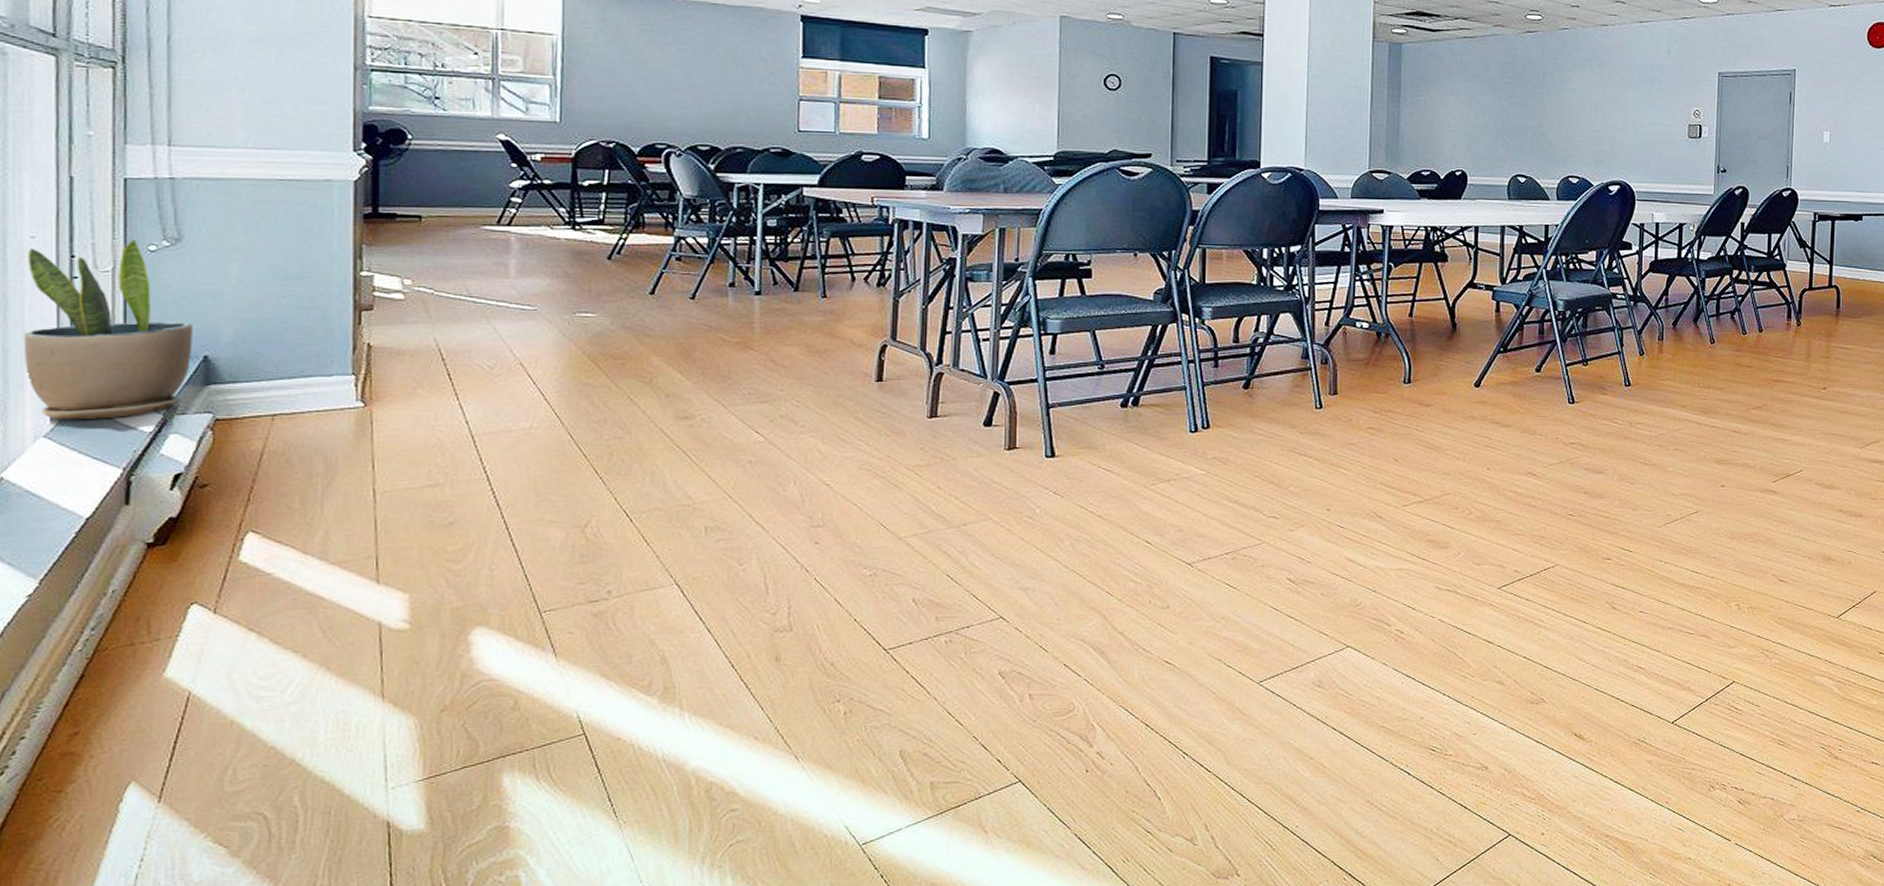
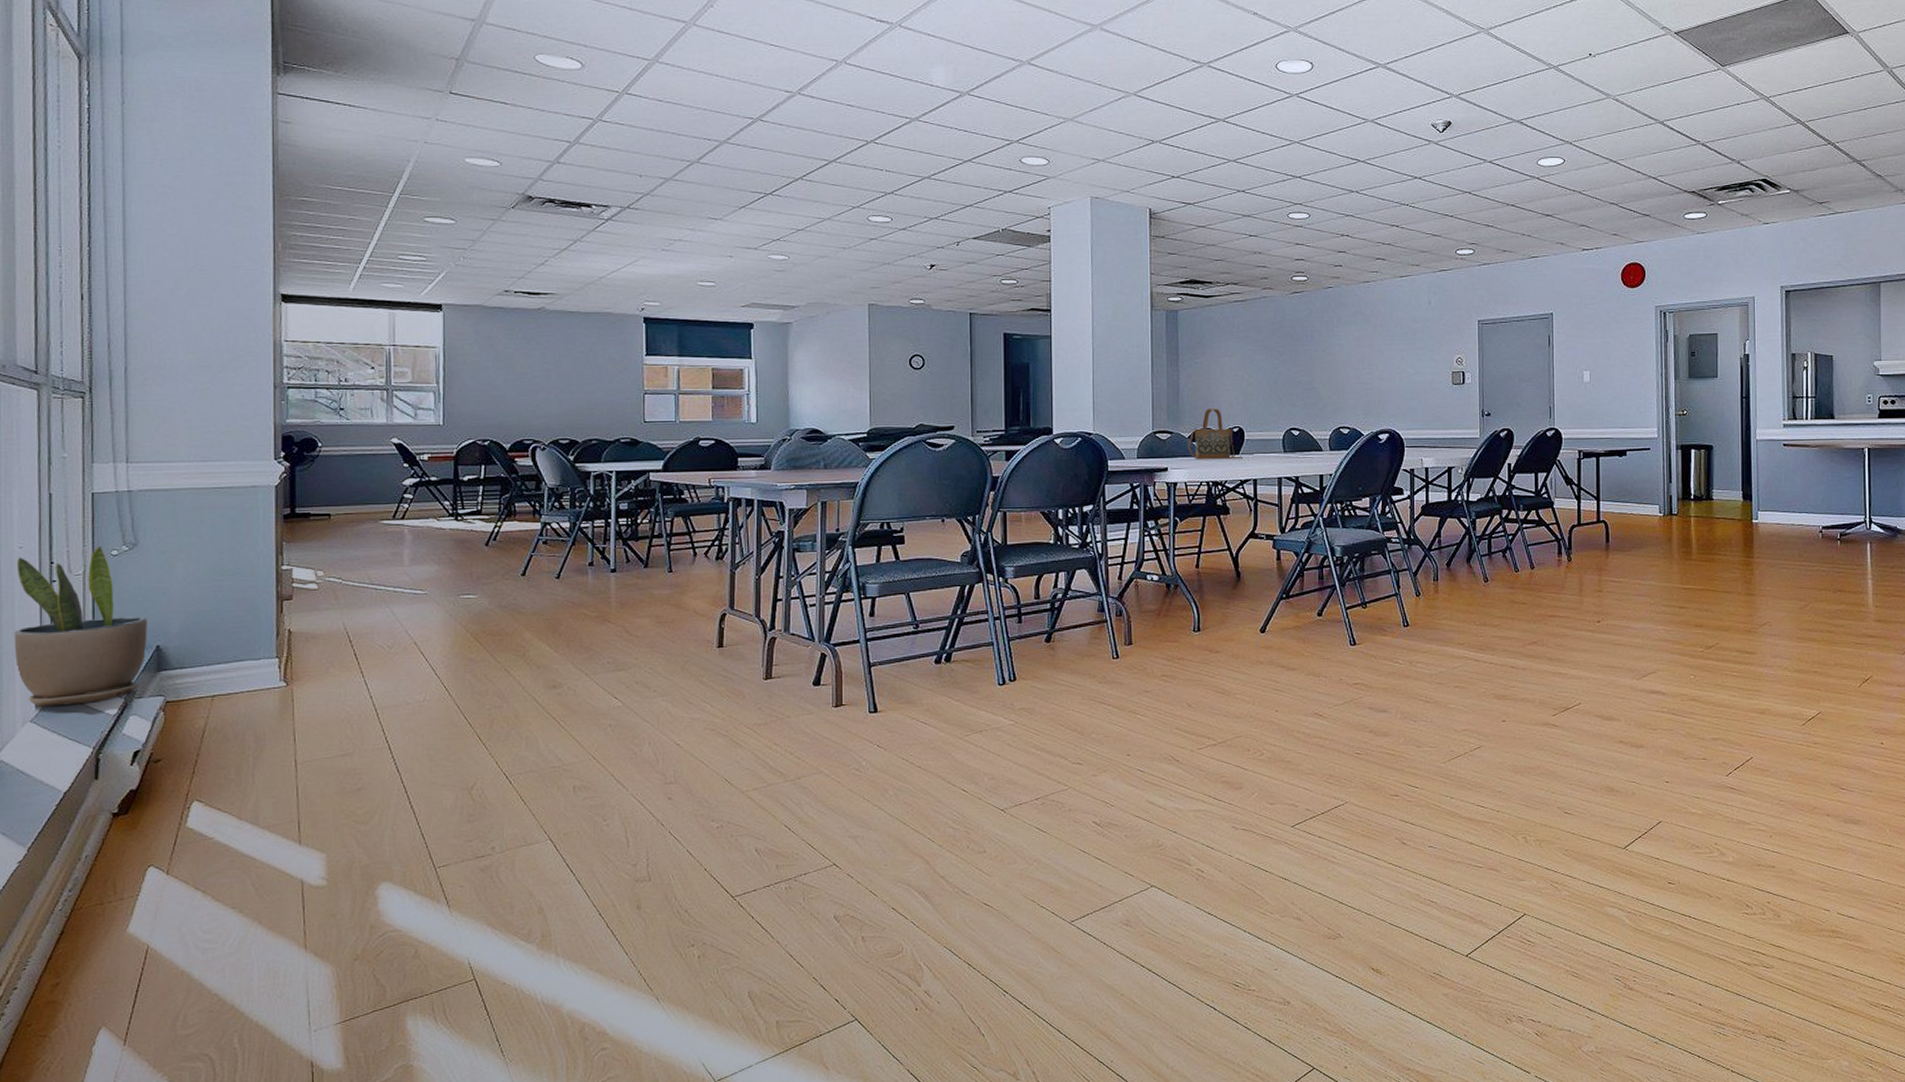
handbag: none [1405,150,1466,205] -> present [1187,409,1244,460]

